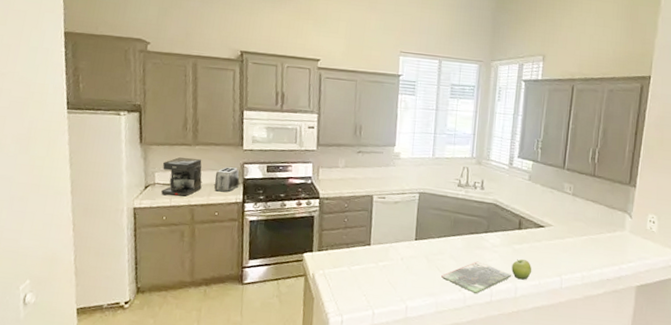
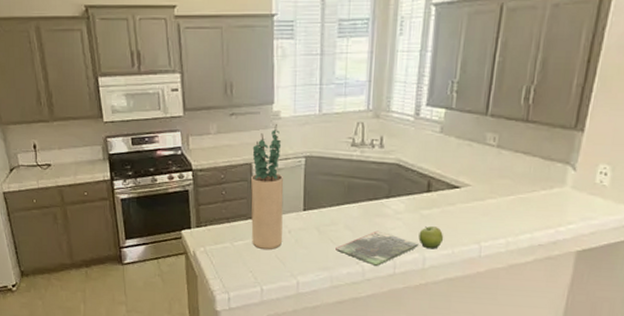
coffee maker: present [161,157,202,197] -> none [24,135,67,178]
toaster: present [214,167,240,193] -> none [78,142,105,170]
vase: none [368,162,400,275] -> present [250,123,284,250]

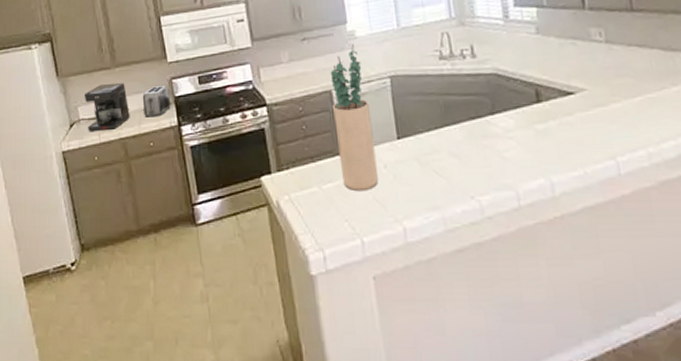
coffee maker: none [24,135,67,178] -> present [85,82,130,132]
toaster: none [78,142,105,170] -> present [142,85,171,118]
magazine: present [335,230,419,267] -> none [443,154,543,200]
fruit: present [418,226,444,249] -> none [538,143,571,172]

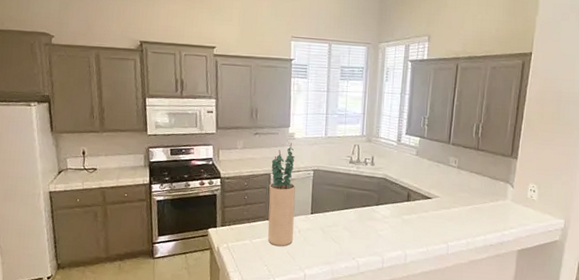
coffee maker: present [85,82,130,132] -> none [74,144,111,180]
toaster: present [142,85,171,118] -> none [122,151,146,175]

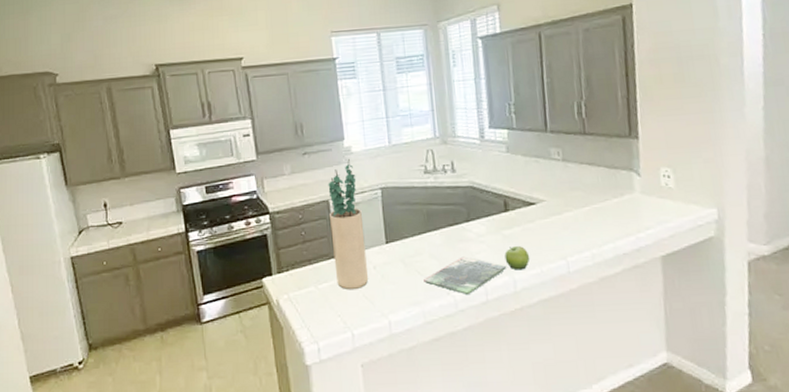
magazine: none [336,231,402,262] -> present [424,256,507,296]
fruit: none [401,229,421,248] -> present [504,246,530,270]

